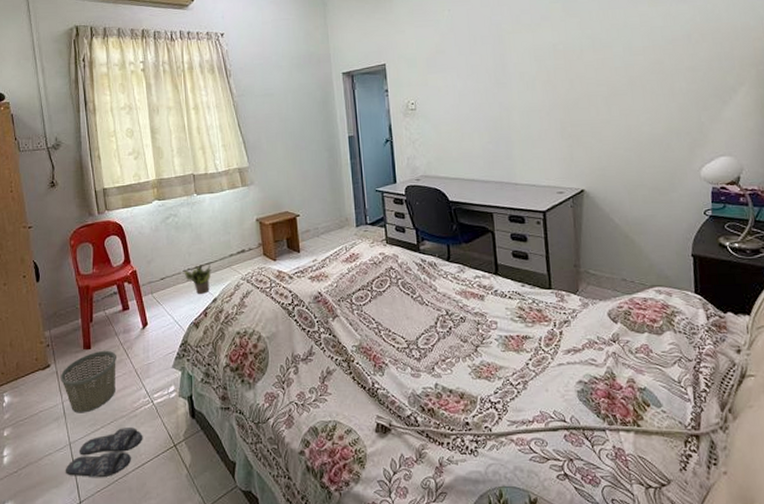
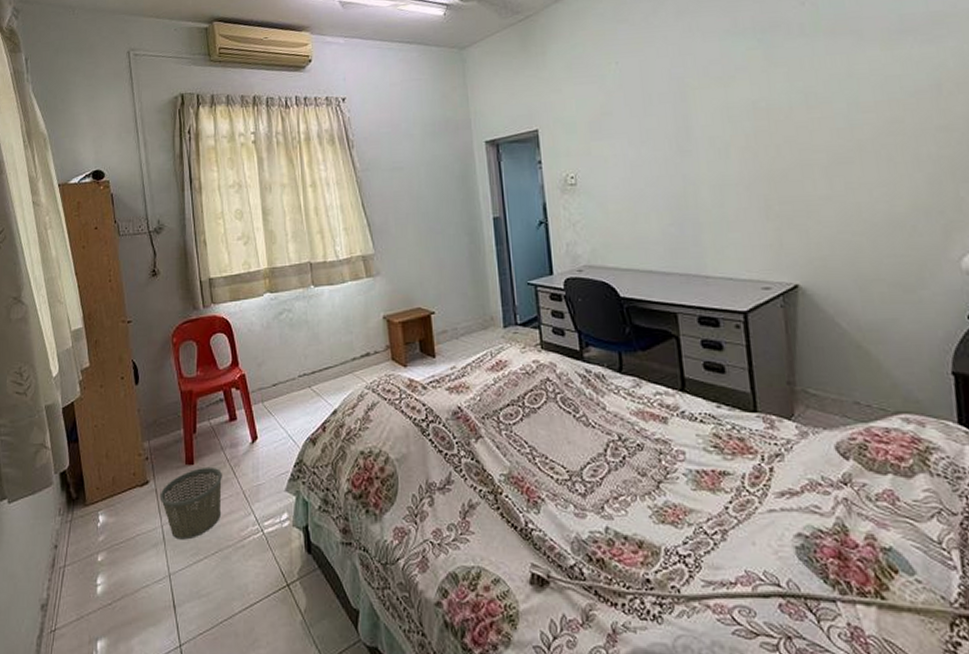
slippers: present [65,427,143,478] -> none [163,560,252,618]
potted plant: present [184,263,212,294] -> none [299,368,331,404]

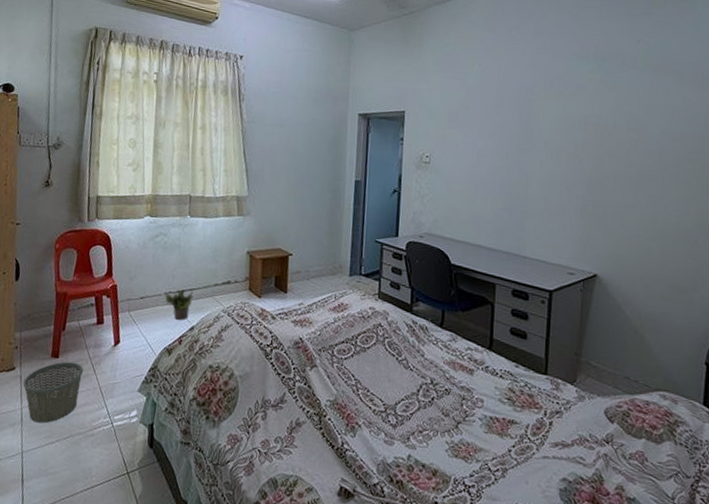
potted plant: none [299,368,331,404] -> present [164,289,194,320]

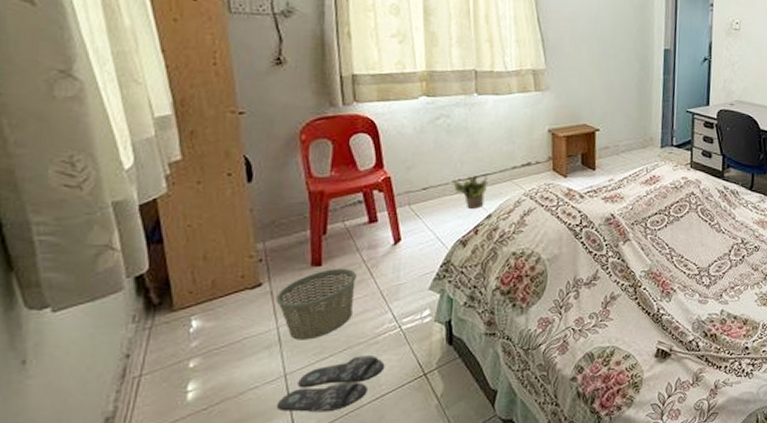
slippers: none [12,445,97,494] -> present [276,356,385,412]

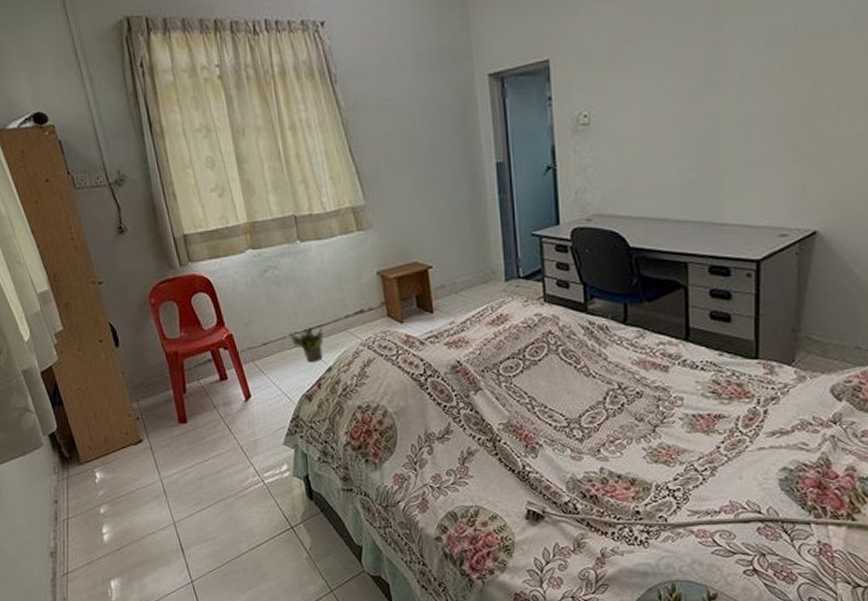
basket: present [275,268,356,340] -> none [155,424,220,492]
slippers: present [276,356,385,412] -> none [171,508,255,558]

